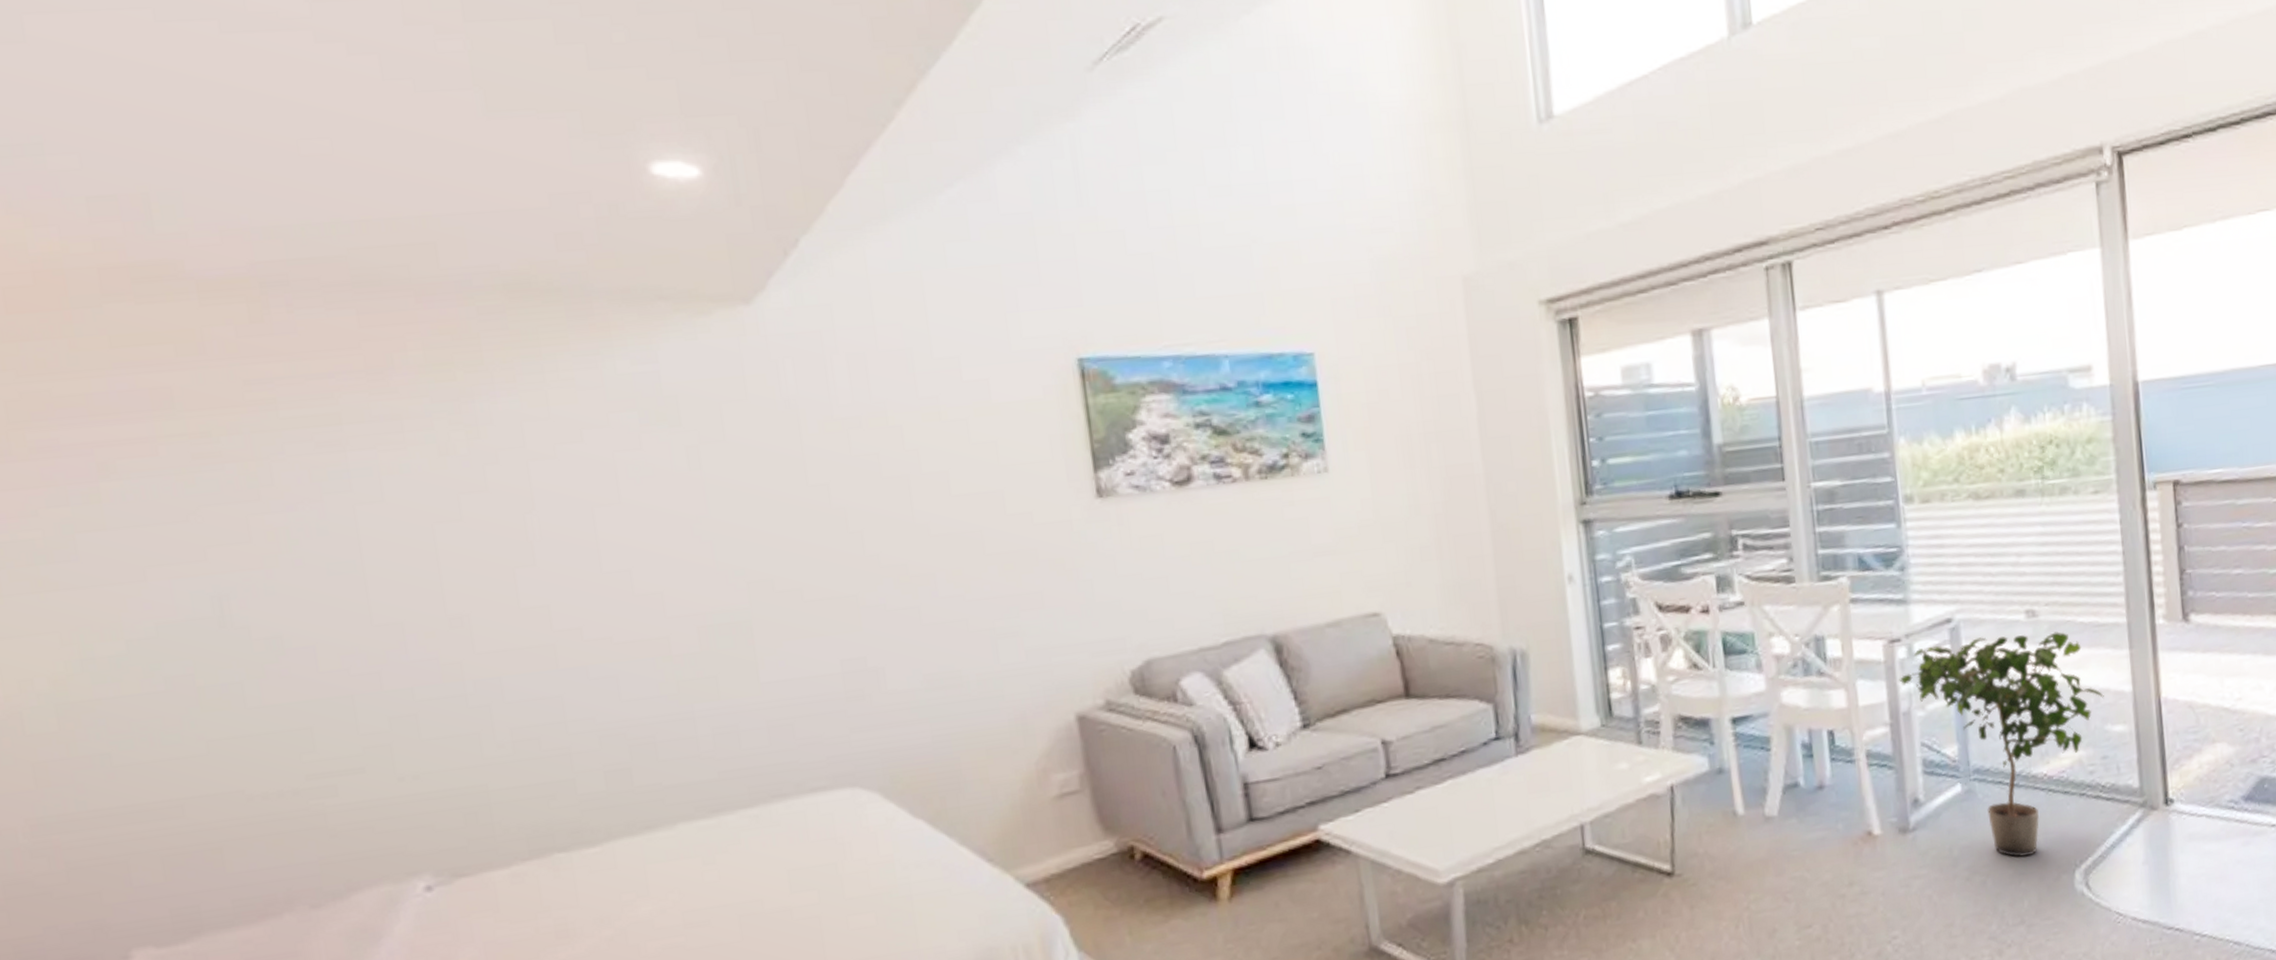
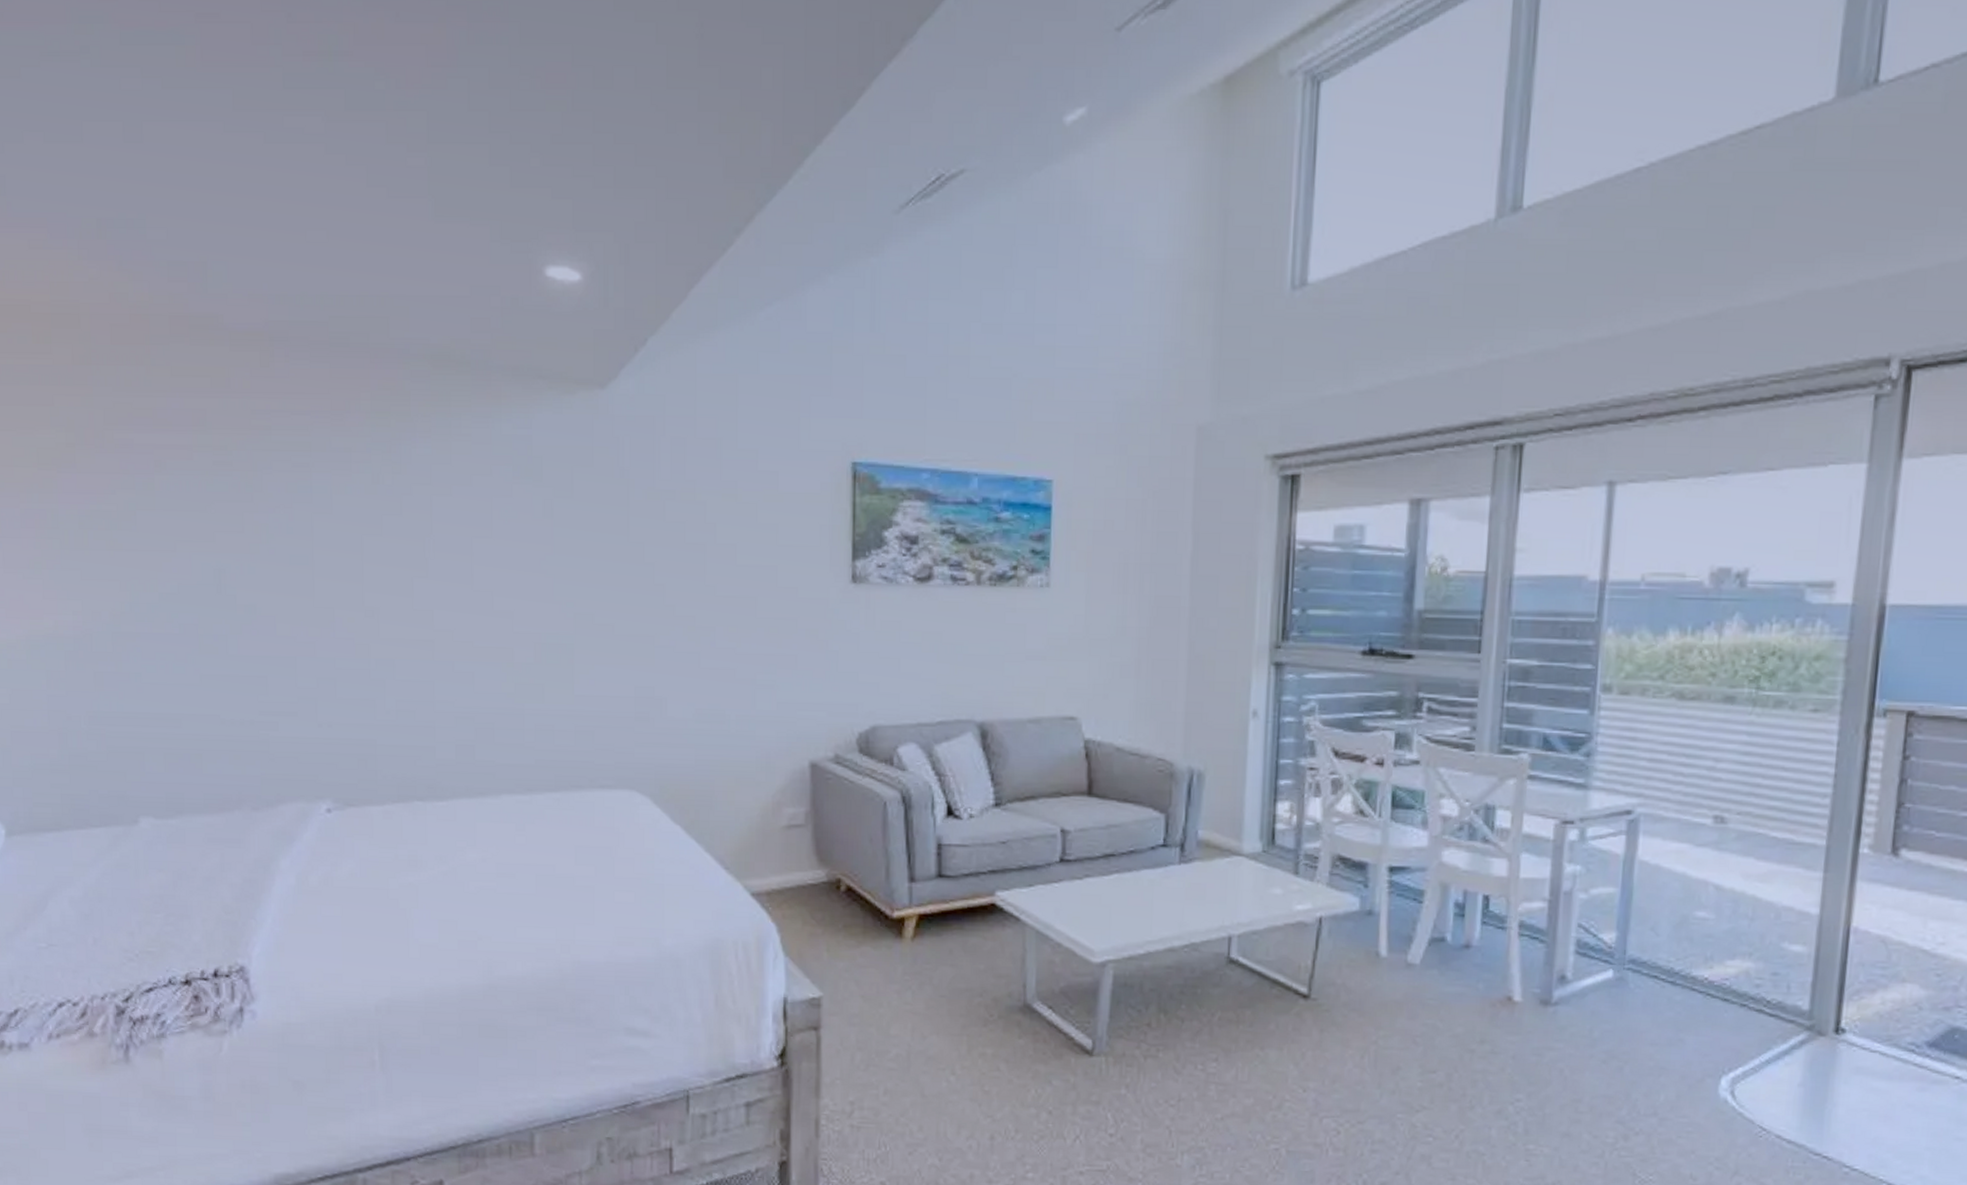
potted plant: present [1899,631,2104,857] -> none [1565,833,1786,1054]

